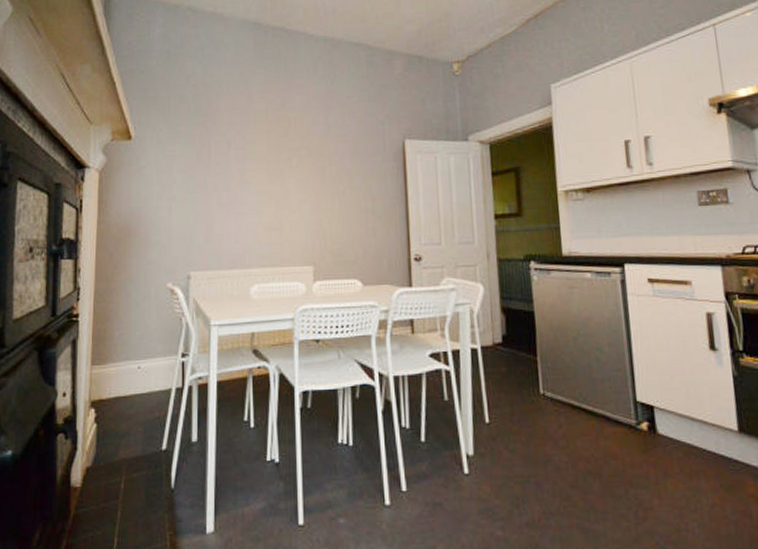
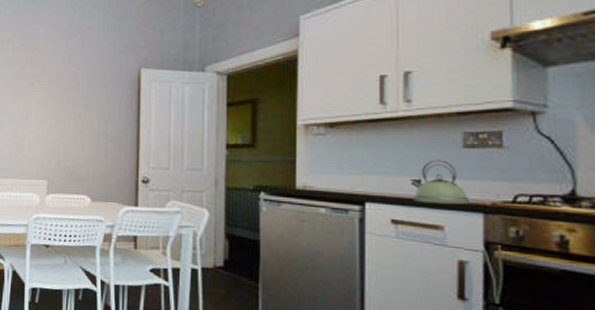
kettle: none [659,218,710,261] -> present [410,159,471,205]

